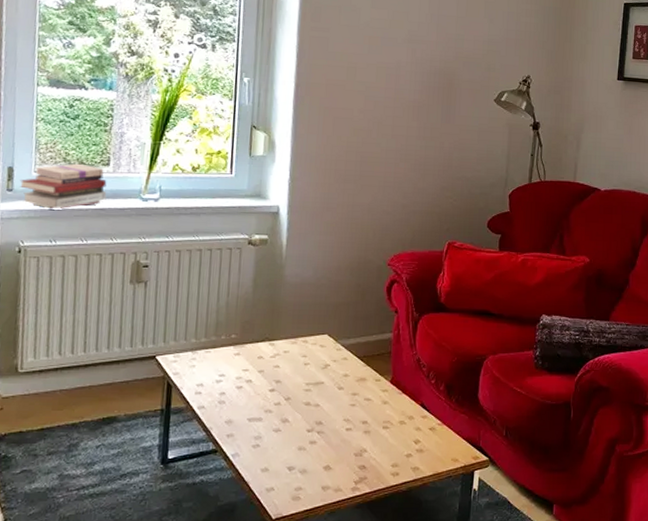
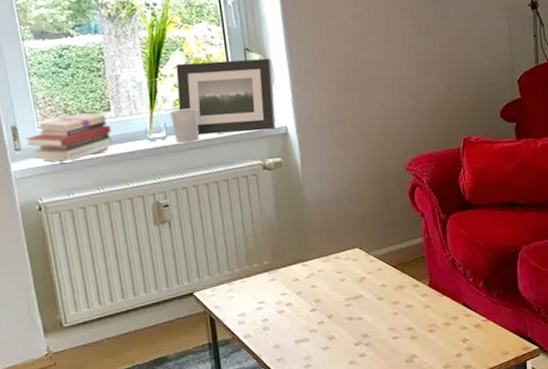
candle holder: none [167,174,195,207] -> present [170,108,200,143]
picture frame: none [176,130,276,207] -> present [175,58,276,136]

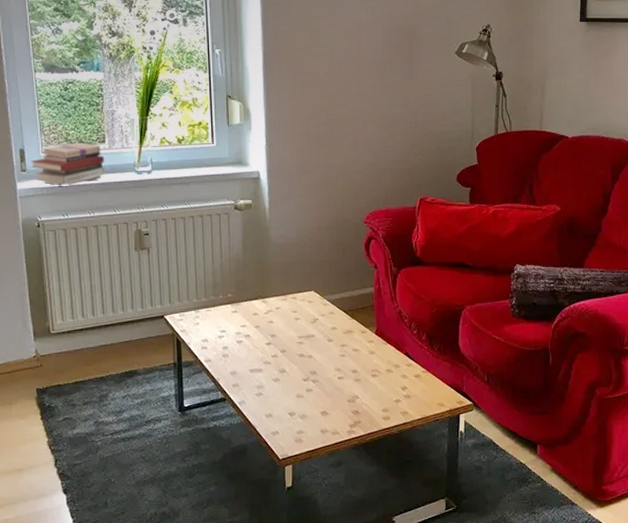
candle holder: present [170,108,200,143] -> none [157,147,181,178]
picture frame: present [175,58,276,136] -> none [164,105,250,173]

